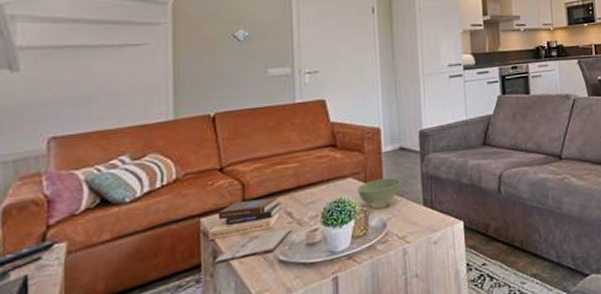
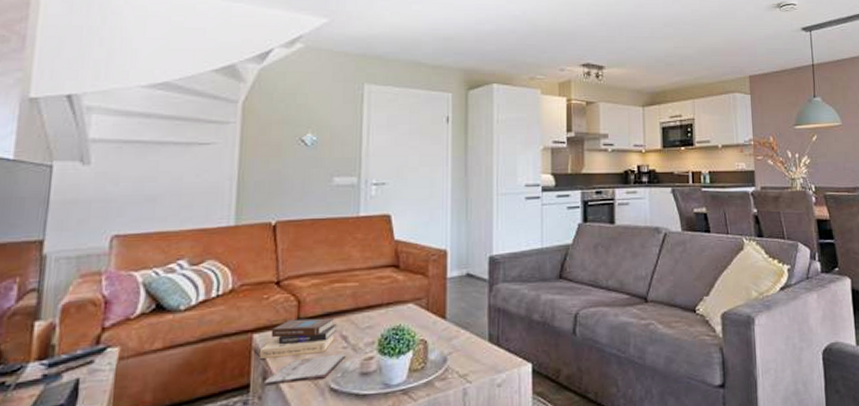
bowl: present [356,177,401,209] -> none [417,307,466,341]

